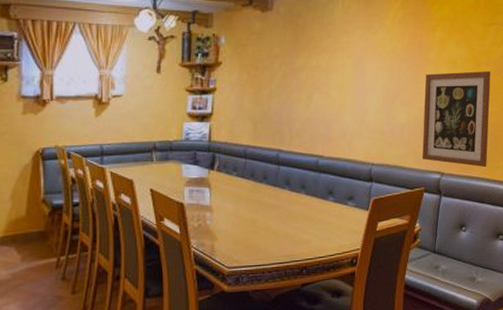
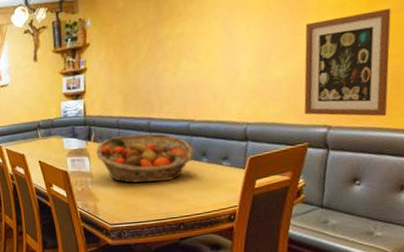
fruit basket: none [219,166,321,221] -> present [96,133,194,184]

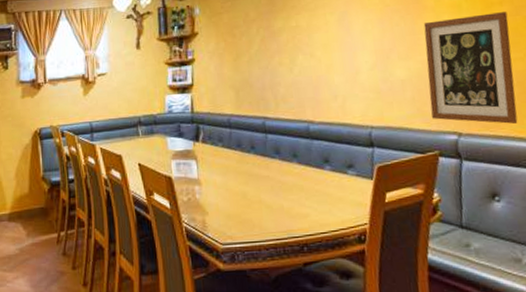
fruit basket: present [96,133,194,184] -> none [205,135,316,194]

